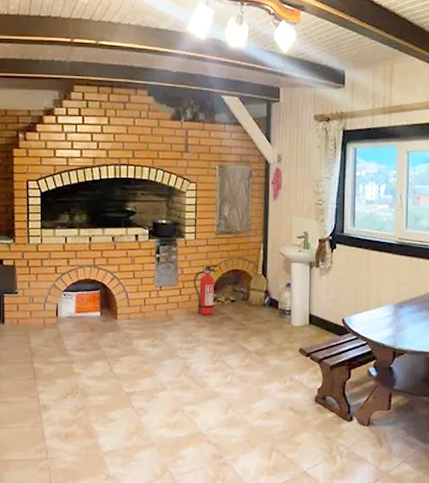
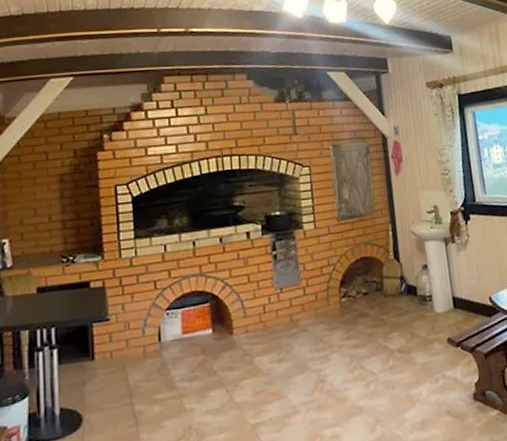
fire extinguisher: present [193,264,218,315] -> none [318,254,346,315]

